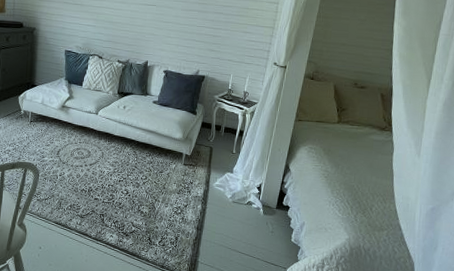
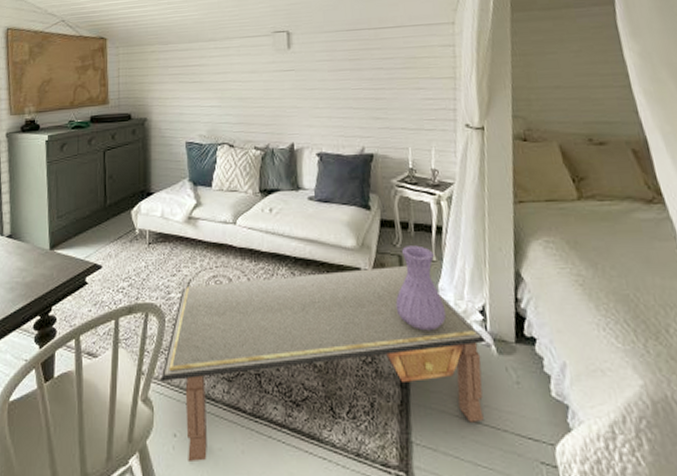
coffee table: none [33,153,257,265] -> present [160,266,485,463]
vase: none [202,141,236,197] -> present [395,245,447,331]

